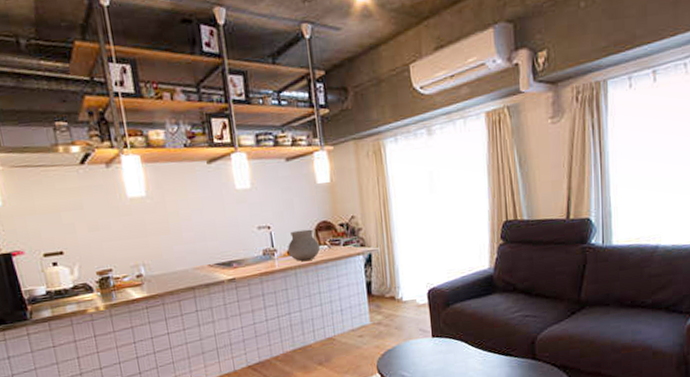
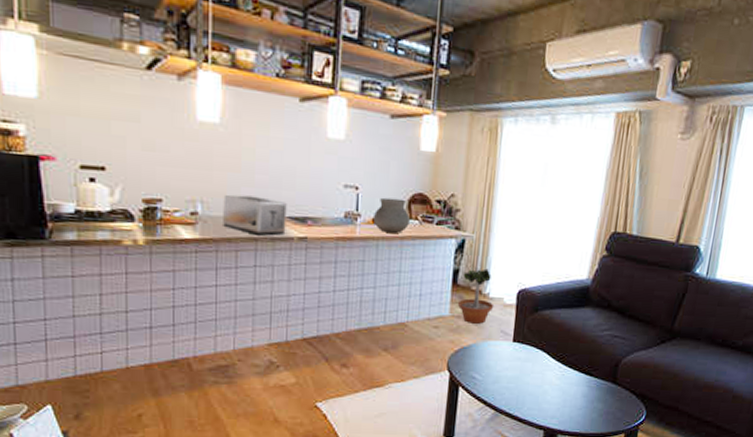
toaster: none [160,251,217,285] -> present [223,194,287,236]
potted tree: none [375,271,409,328] -> present [457,262,494,324]

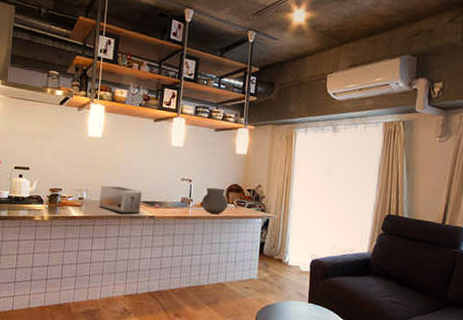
potted tree: present [457,262,494,324] -> none [263,237,293,287]

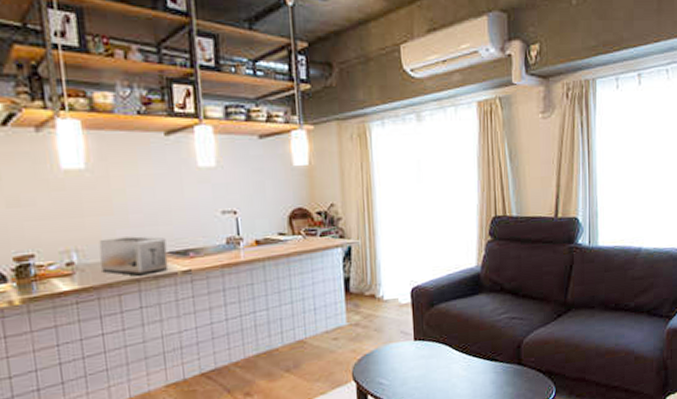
ceramic pot: present [201,187,229,215] -> none [255,216,294,253]

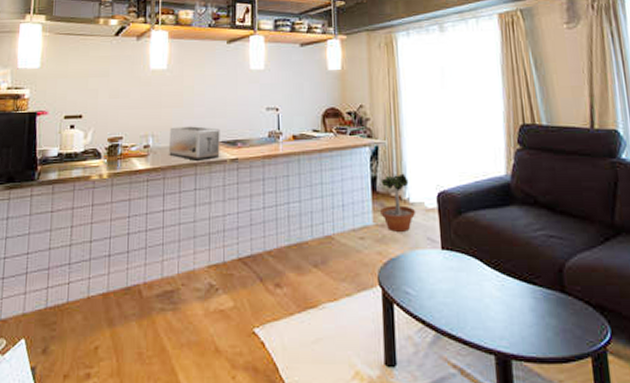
potted tree: none [353,266,390,330] -> present [379,167,416,232]

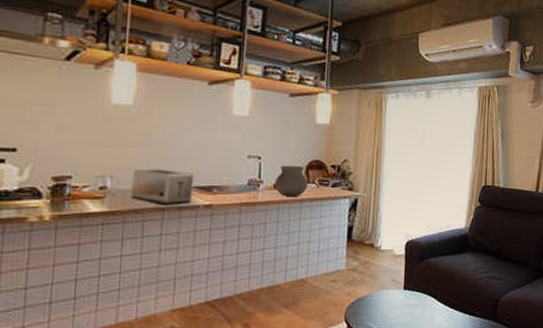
ceramic pot: none [292,114,327,148] -> present [274,165,309,198]
potted tree: present [379,167,416,232] -> none [352,218,386,275]

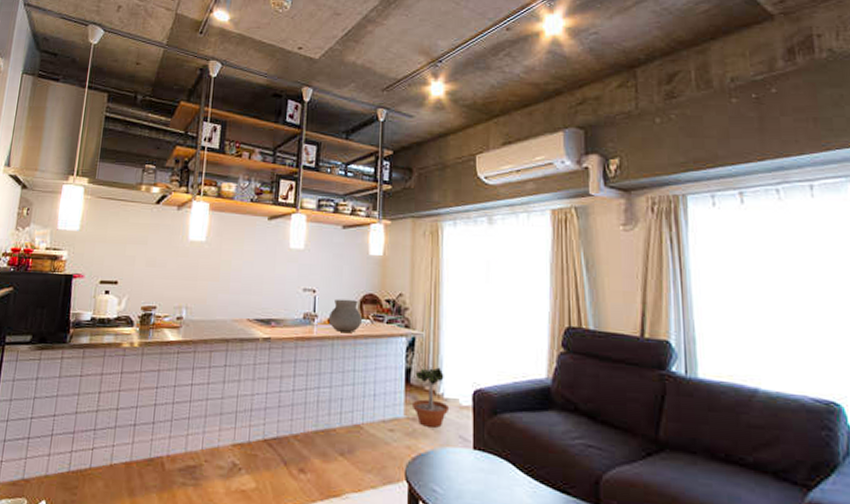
toaster: present [131,168,194,205] -> none [201,300,255,337]
potted tree: none [352,218,386,275] -> present [411,360,450,428]

